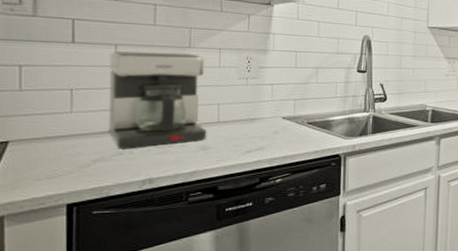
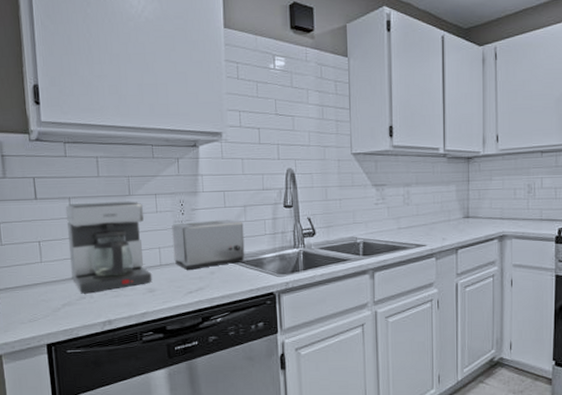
toaster: none [234,79,314,128] -> present [172,219,245,270]

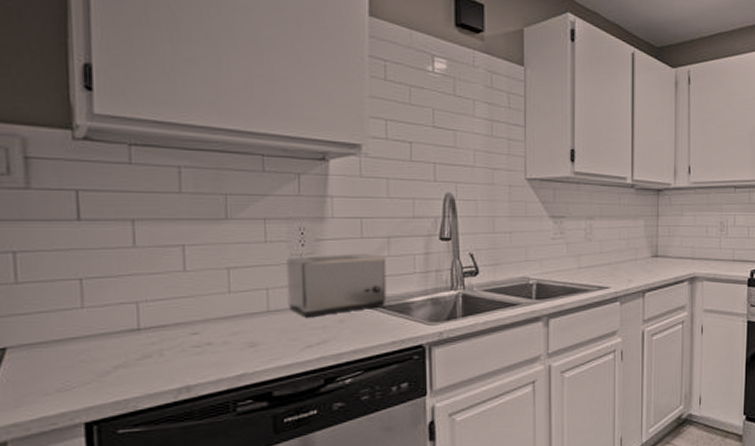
coffee maker: present [66,201,152,293] -> none [127,226,255,350]

